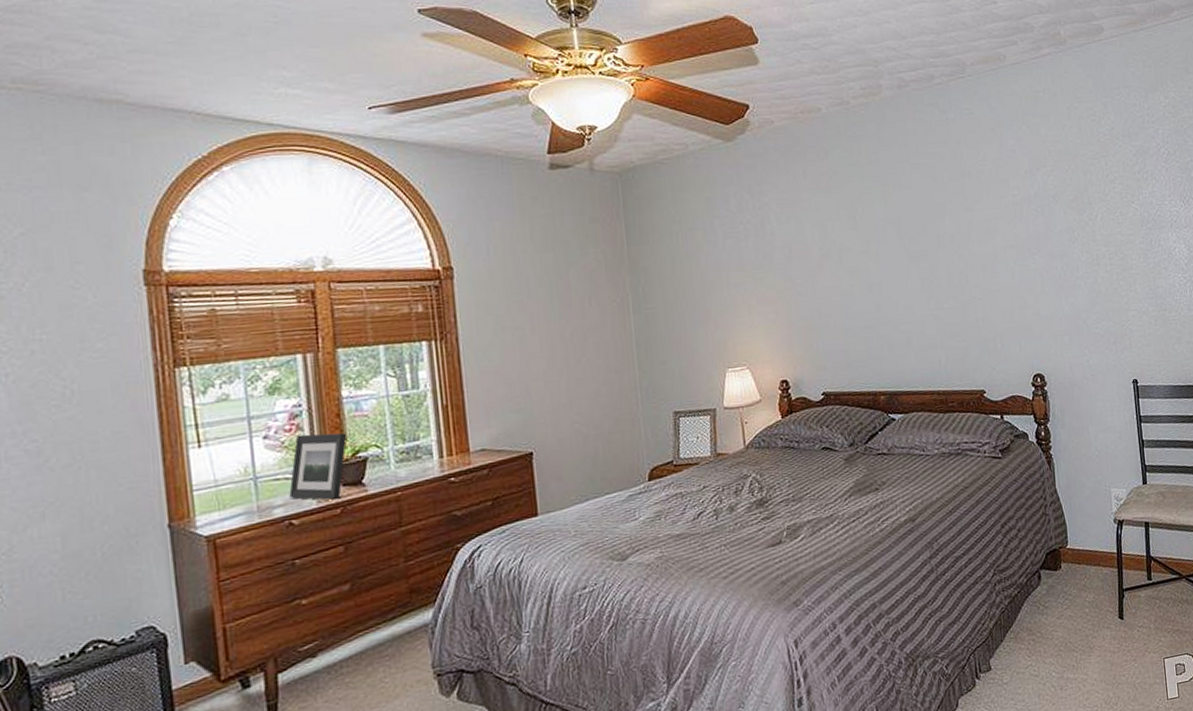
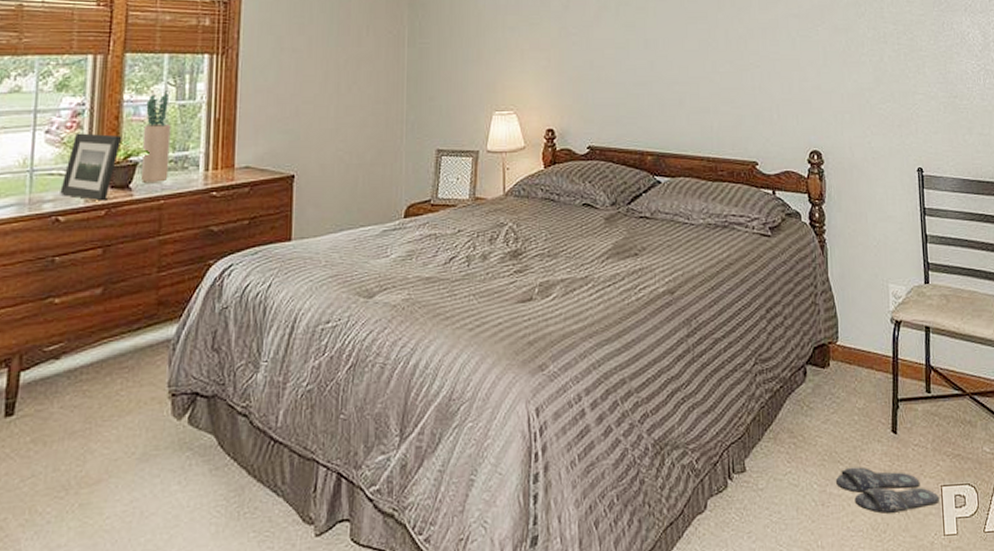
vase: none [367,378,402,477] -> present [141,86,171,182]
slippers: none [1072,651,1163,689] -> present [836,466,940,514]

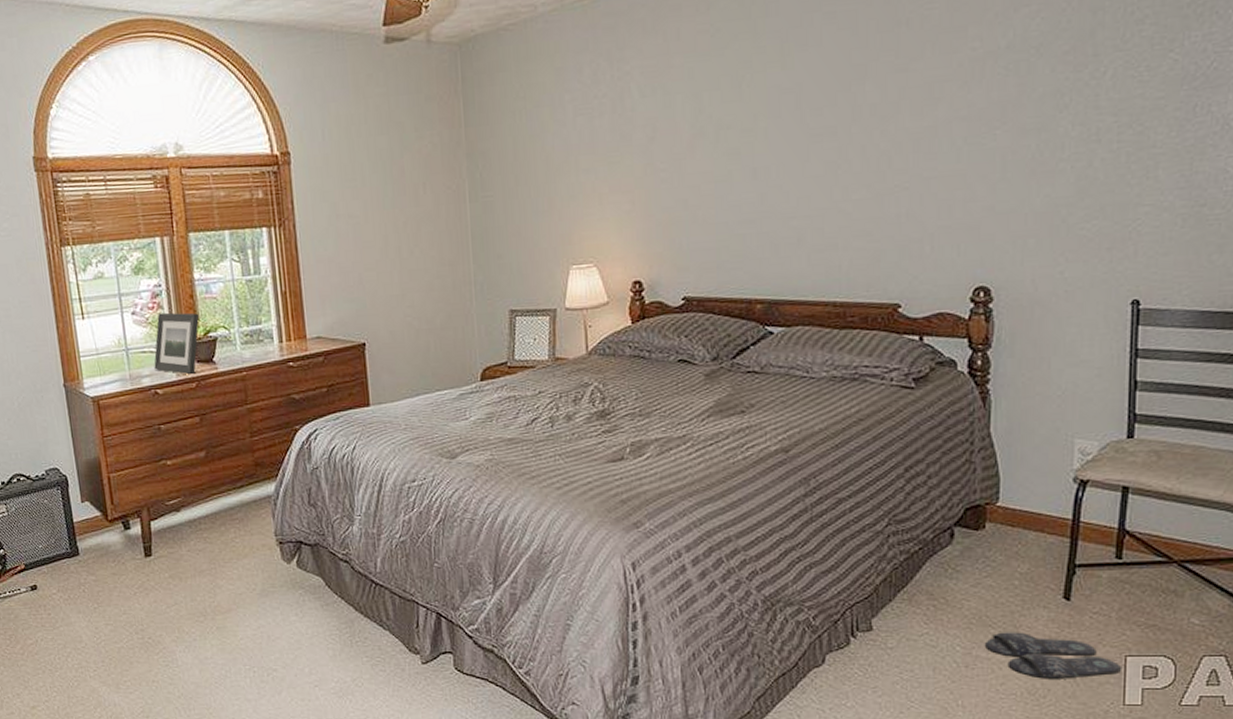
vase: present [141,86,171,182] -> none [215,262,247,356]

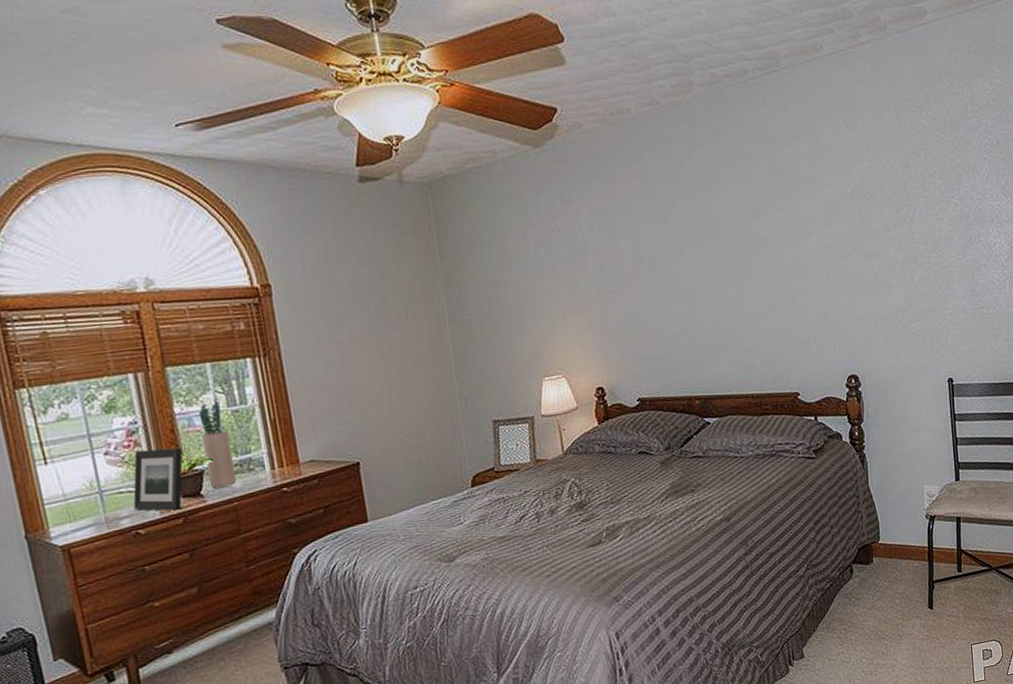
vase: none [215,262,247,356] -> present [198,394,237,488]
slippers: present [985,632,1123,679] -> none [882,638,971,674]

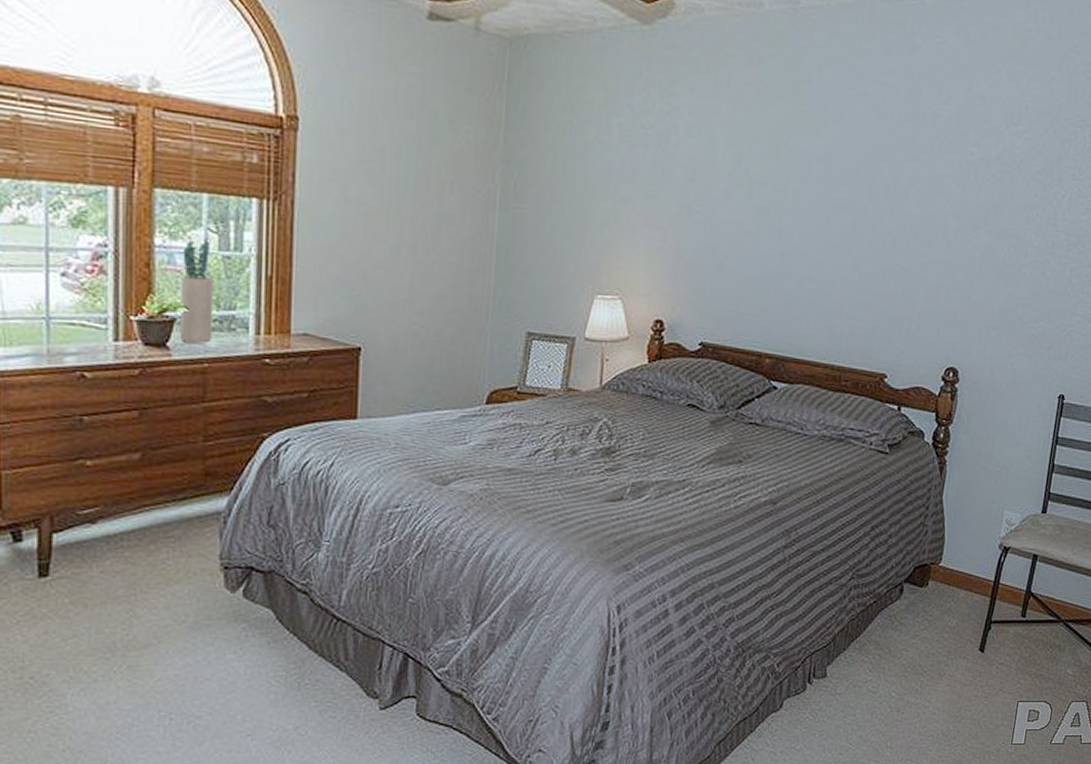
picture frame: present [133,448,183,511] -> none [84,279,156,360]

